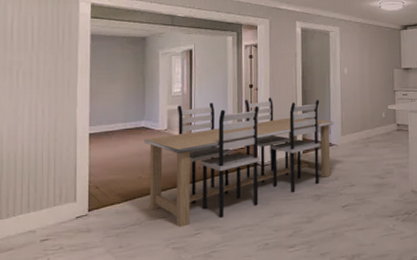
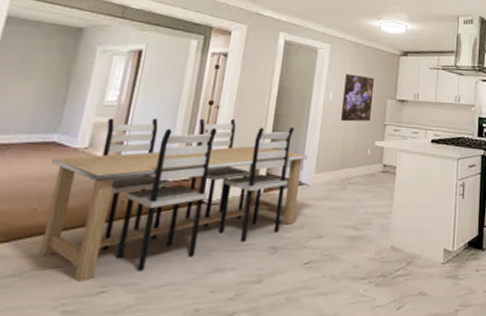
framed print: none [356,50,382,91] -> present [341,74,375,122]

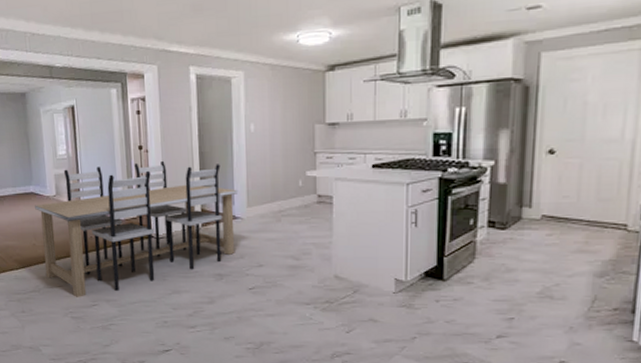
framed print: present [341,74,375,122] -> none [265,101,299,154]

